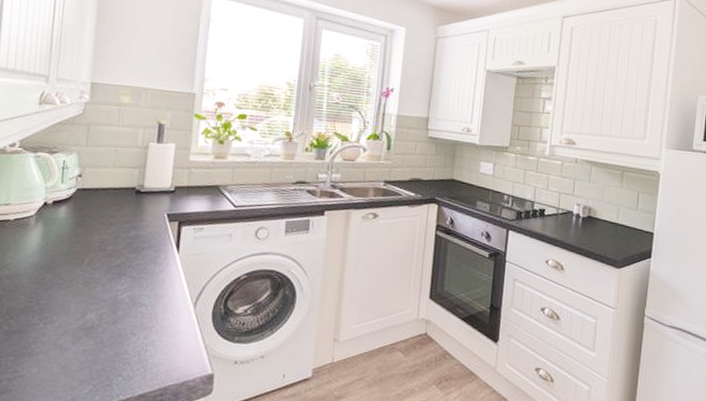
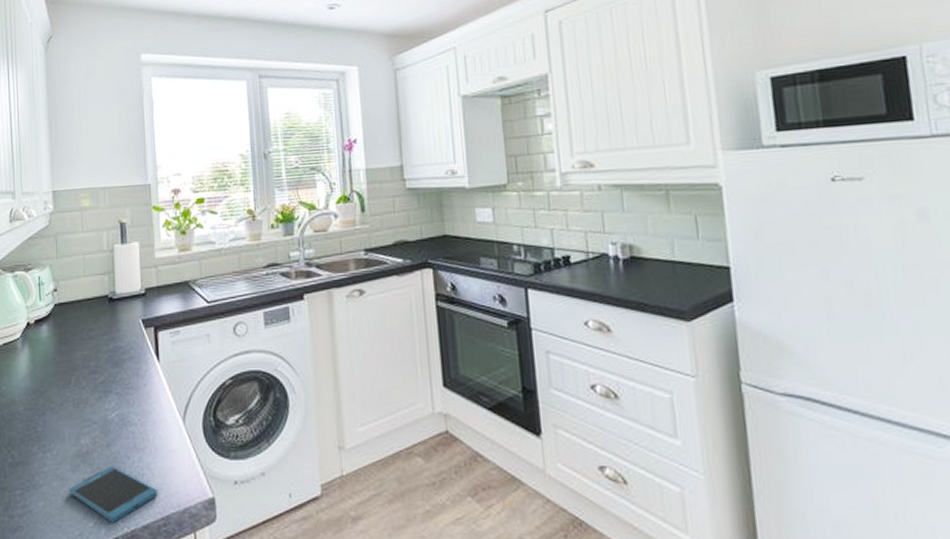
smartphone: none [66,340,159,391] -> present [69,465,158,523]

